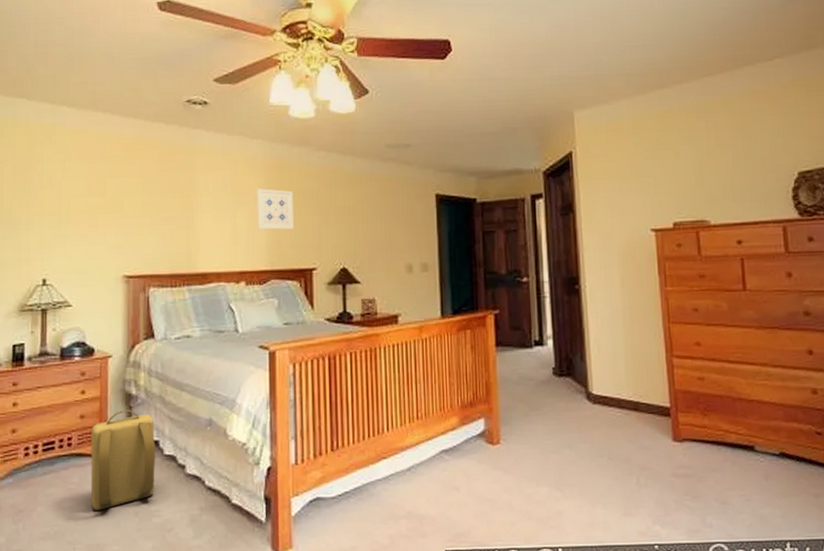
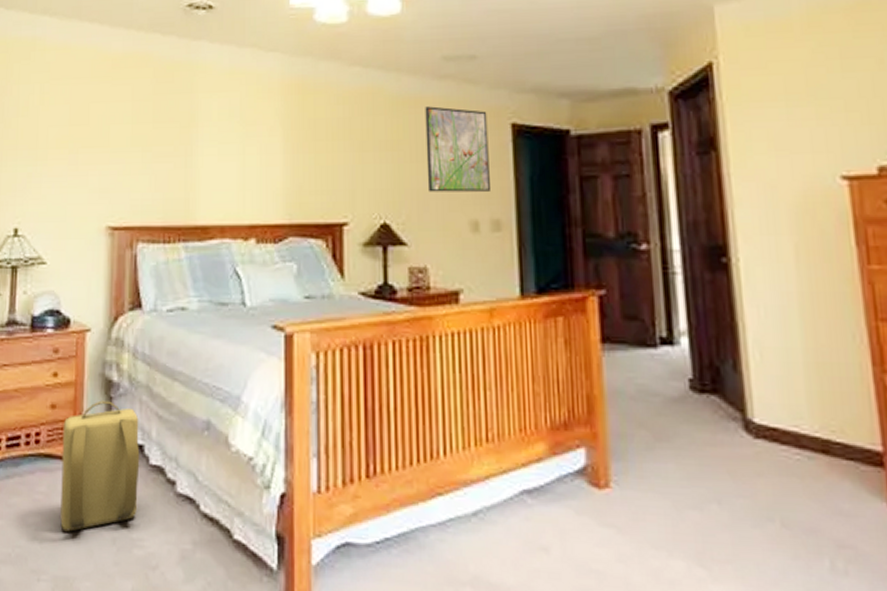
wall art: present [257,189,294,230] -> none [272,116,319,171]
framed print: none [373,181,421,245] -> present [425,106,492,192]

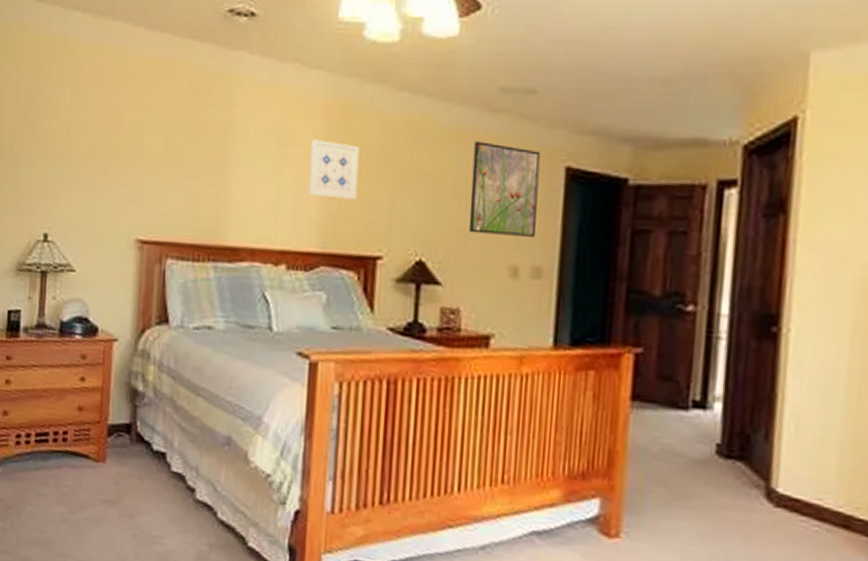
backpack: present [60,400,140,532] -> none [85,407,162,524]
wall art: none [272,116,319,171] -> present [308,139,359,200]

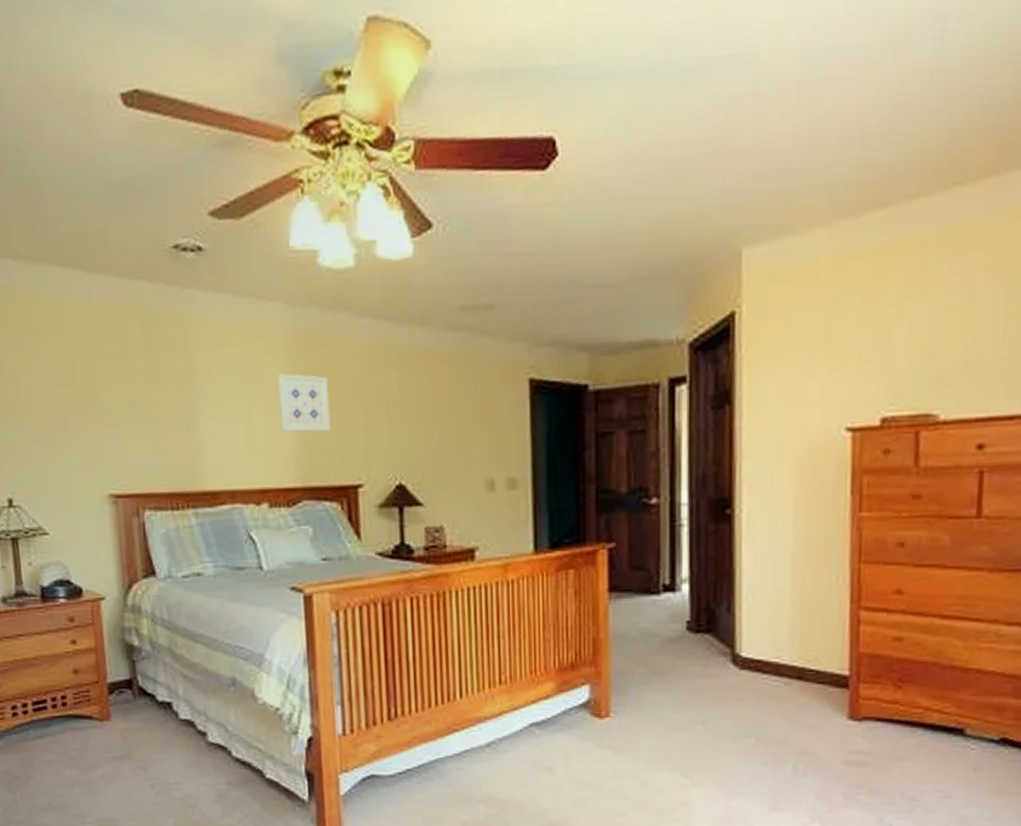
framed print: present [468,141,541,237] -> none [440,361,508,452]

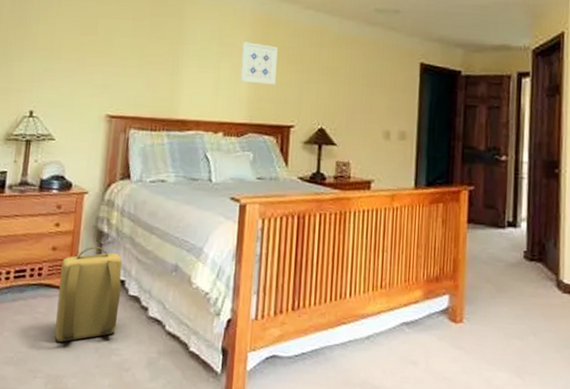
backpack: none [88,664,172,781] -> present [55,246,123,342]

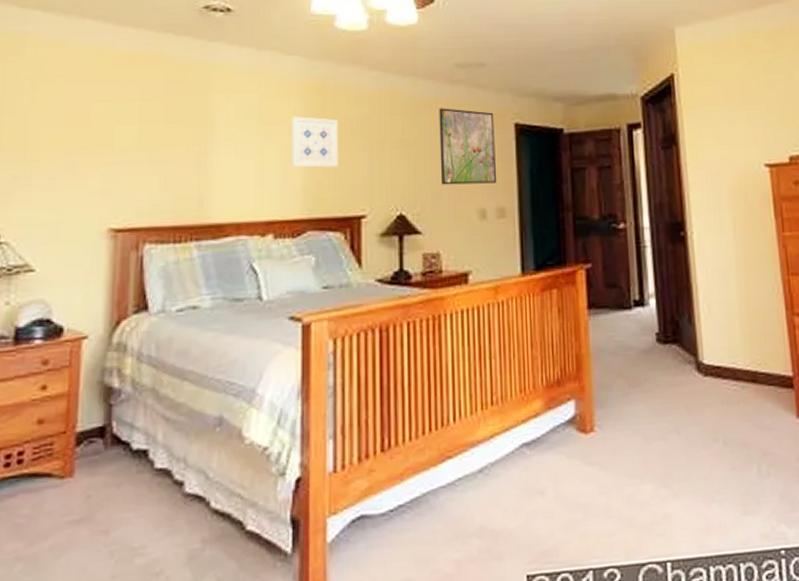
backpack: present [55,246,123,342] -> none [47,408,144,553]
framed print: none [355,45,404,111] -> present [439,108,497,185]

